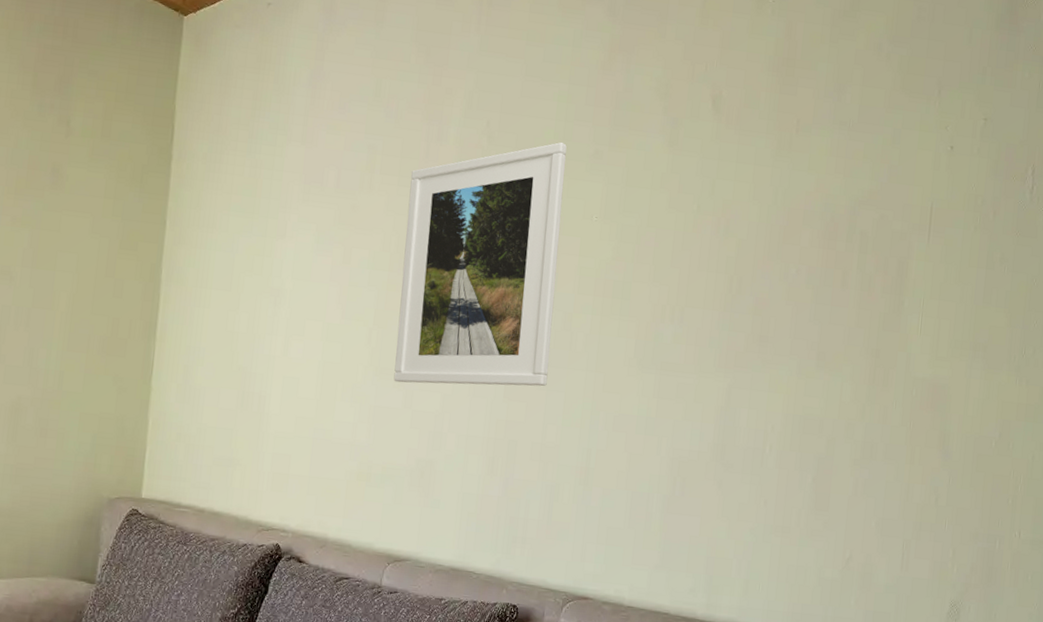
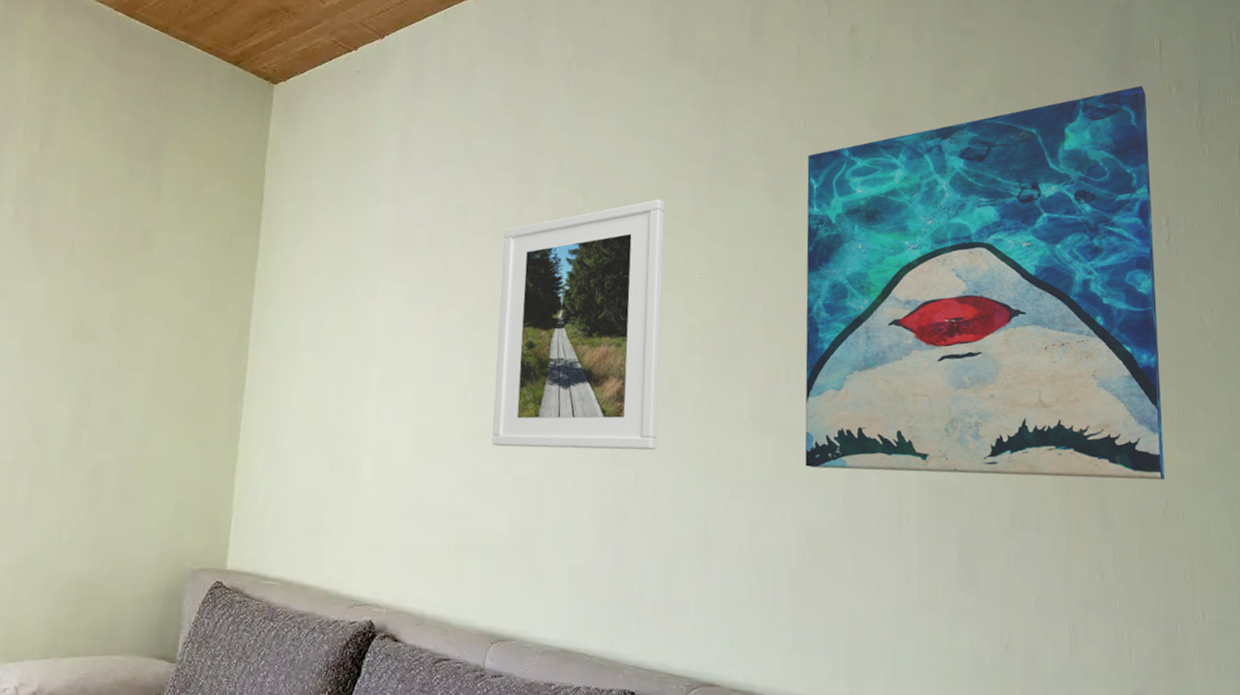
wall art: none [682,35,1029,414] -> present [805,85,1164,480]

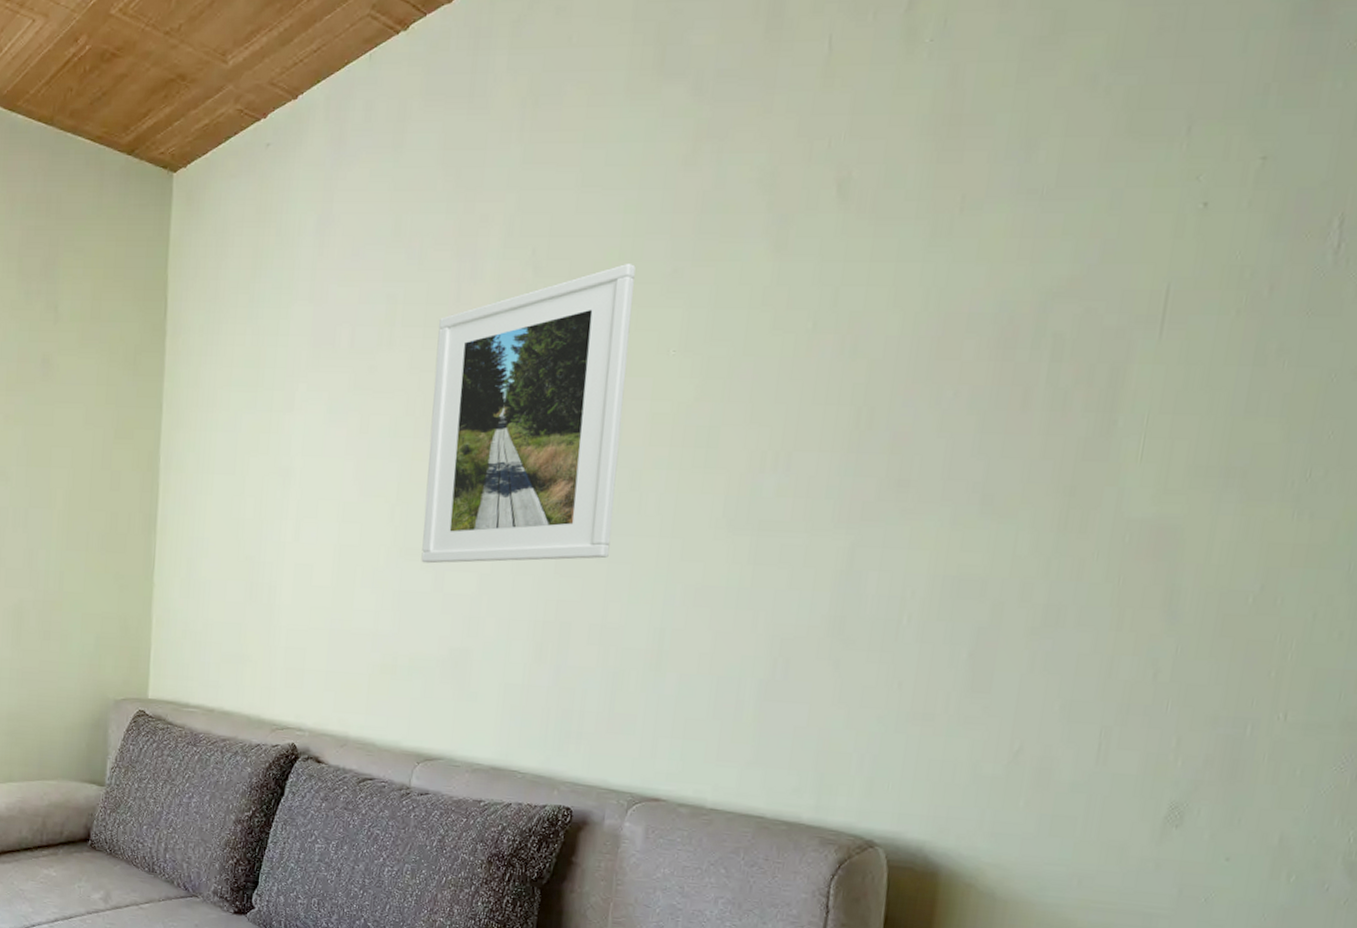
wall art: present [805,85,1164,480] -> none [787,28,1346,568]

